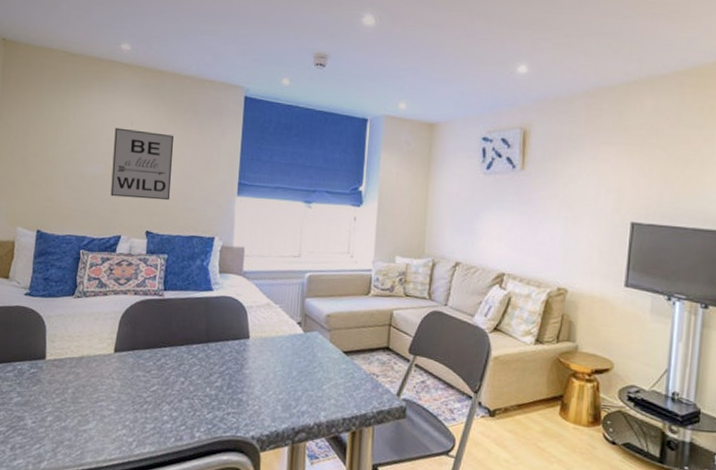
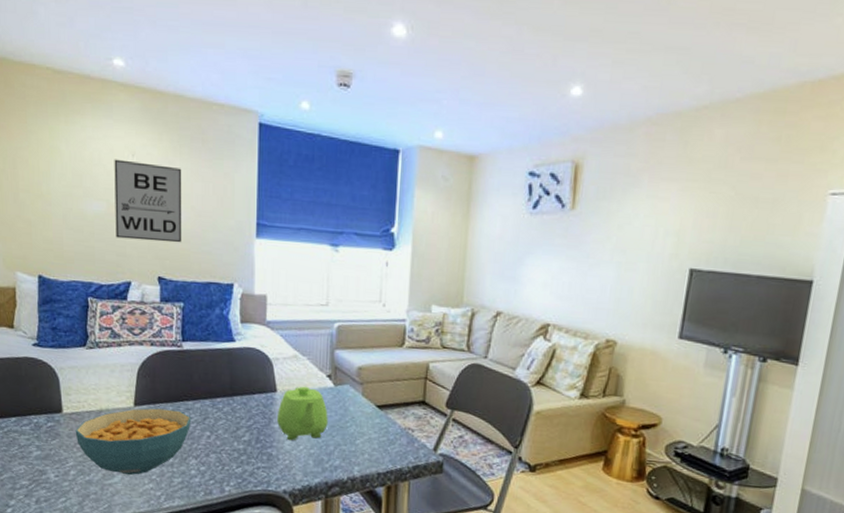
cereal bowl: none [56,354,168,422] -> present [75,408,192,476]
teapot: none [249,332,297,387] -> present [277,386,328,441]

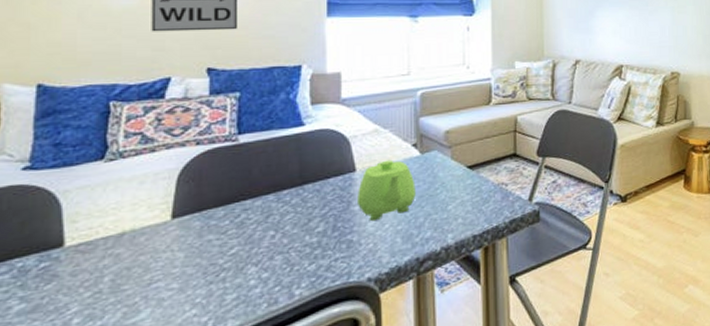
cereal bowl: present [75,408,192,476] -> none [83,213,250,307]

